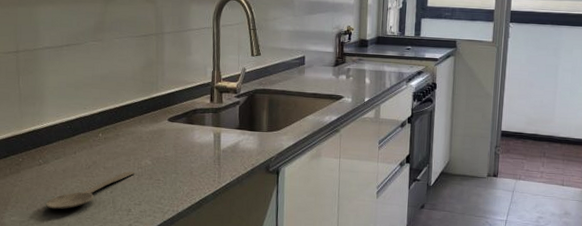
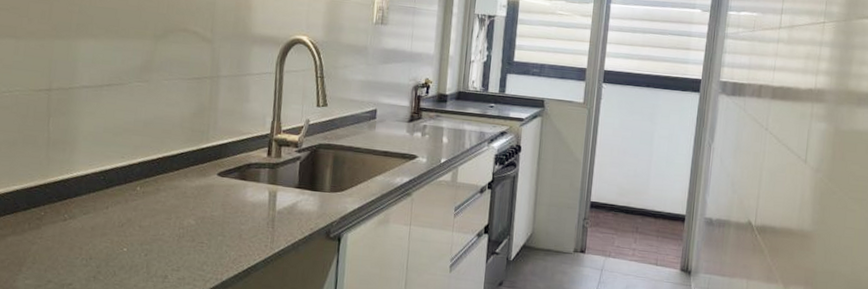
wooden spoon: present [45,171,134,210] -> none [67,231,175,273]

